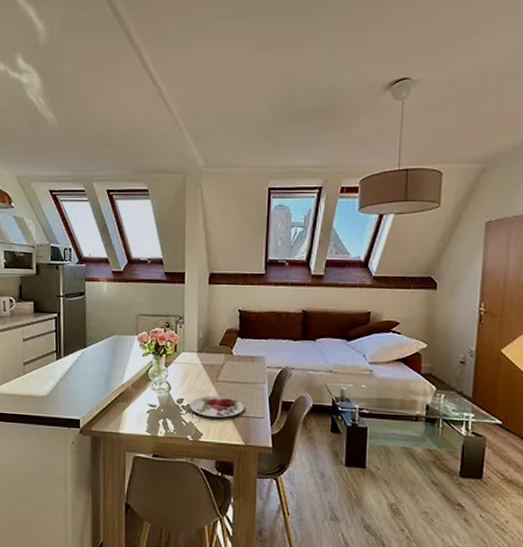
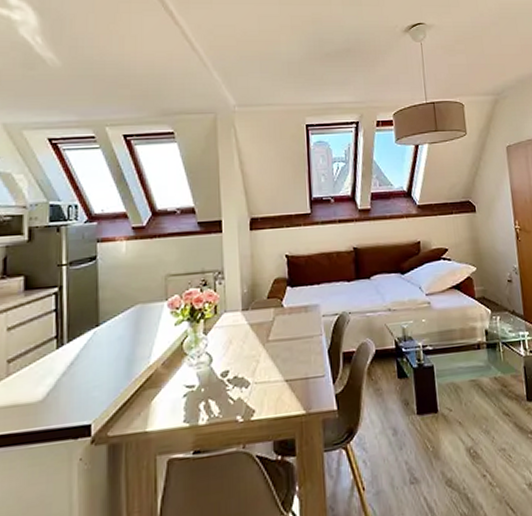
plate: present [190,395,244,418] -> none [237,358,302,388]

